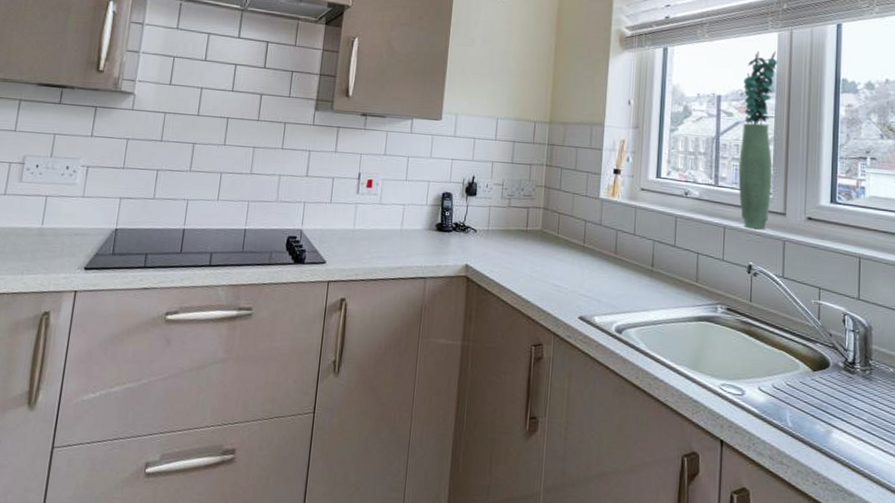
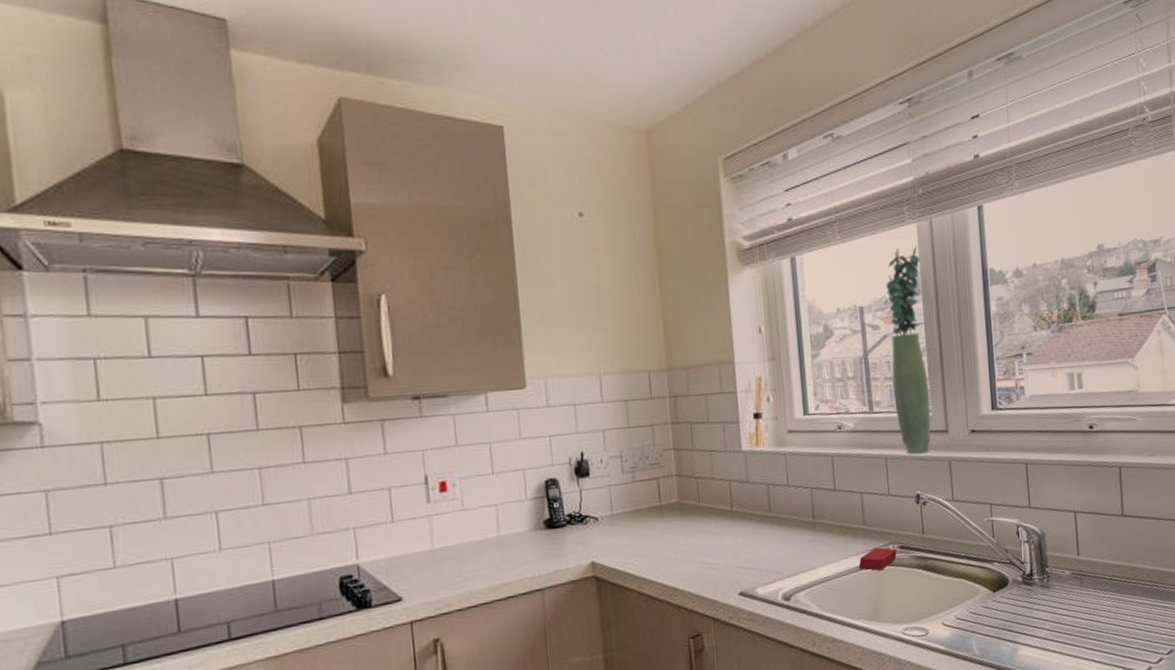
sponge: none [686,304,724,326] -> present [858,547,897,571]

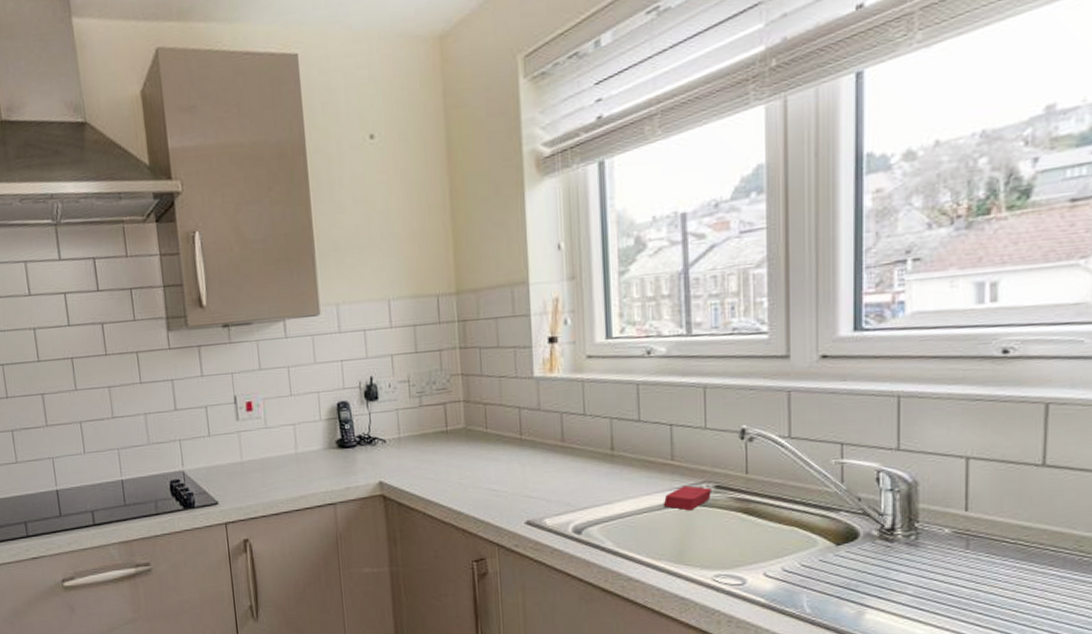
vase: present [886,246,932,455] -> none [718,133,768,384]

